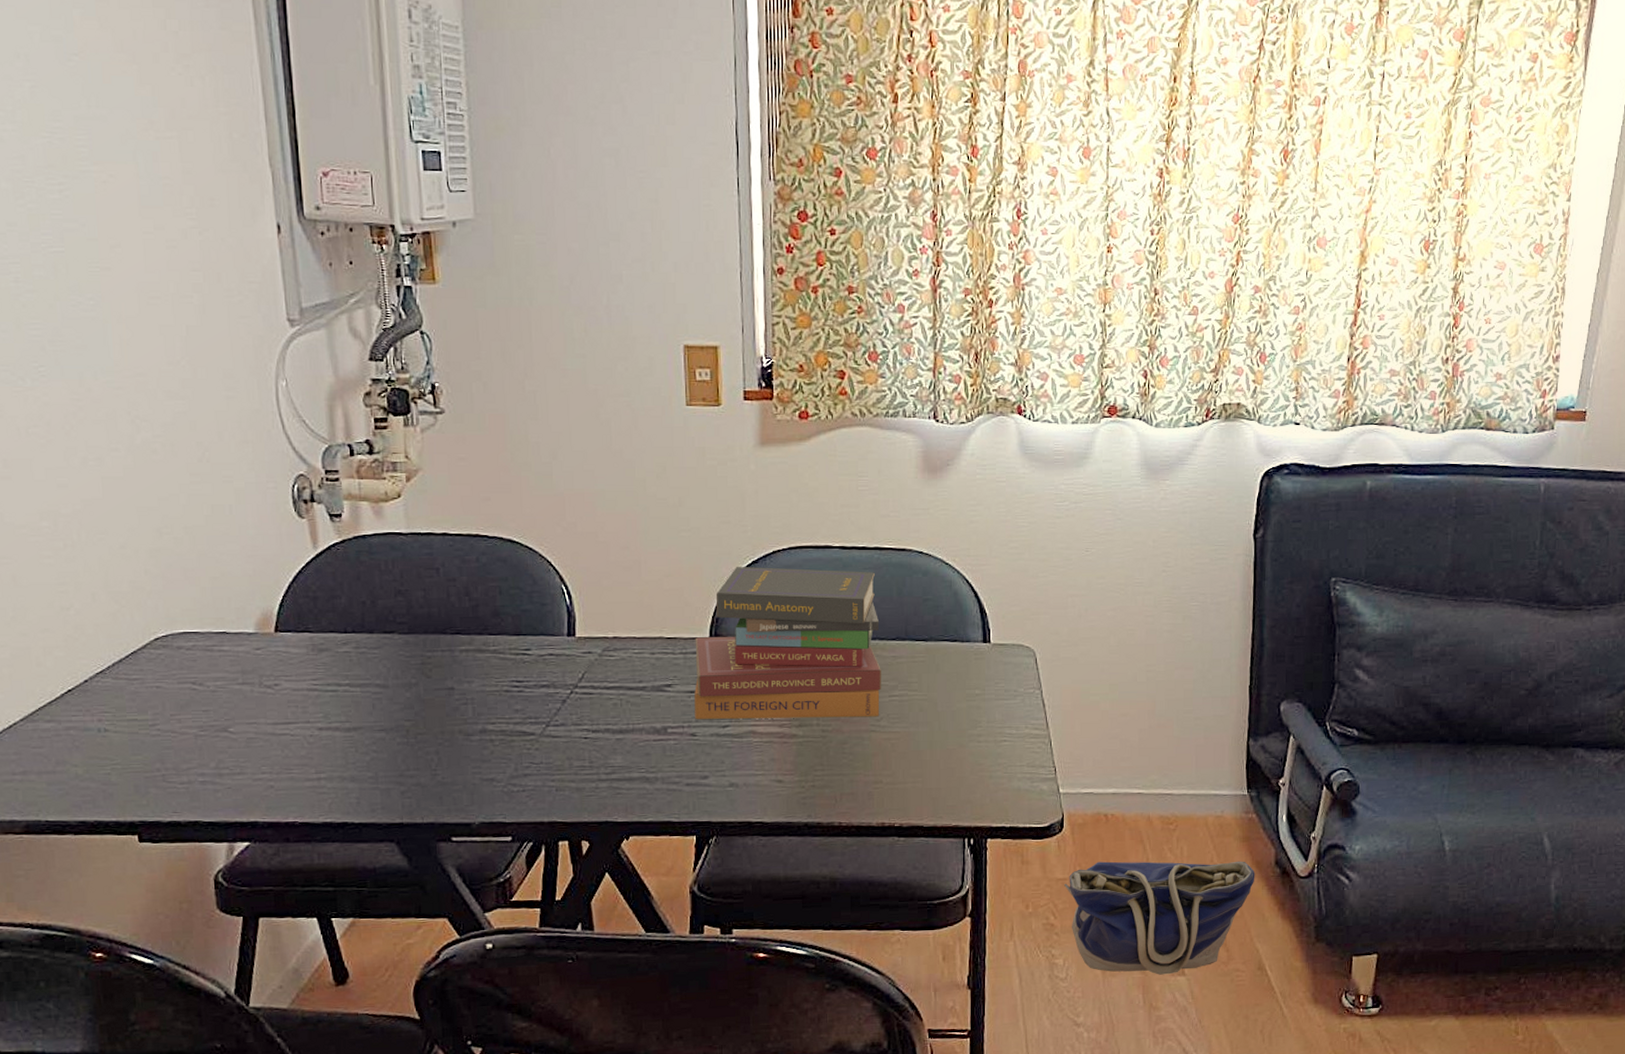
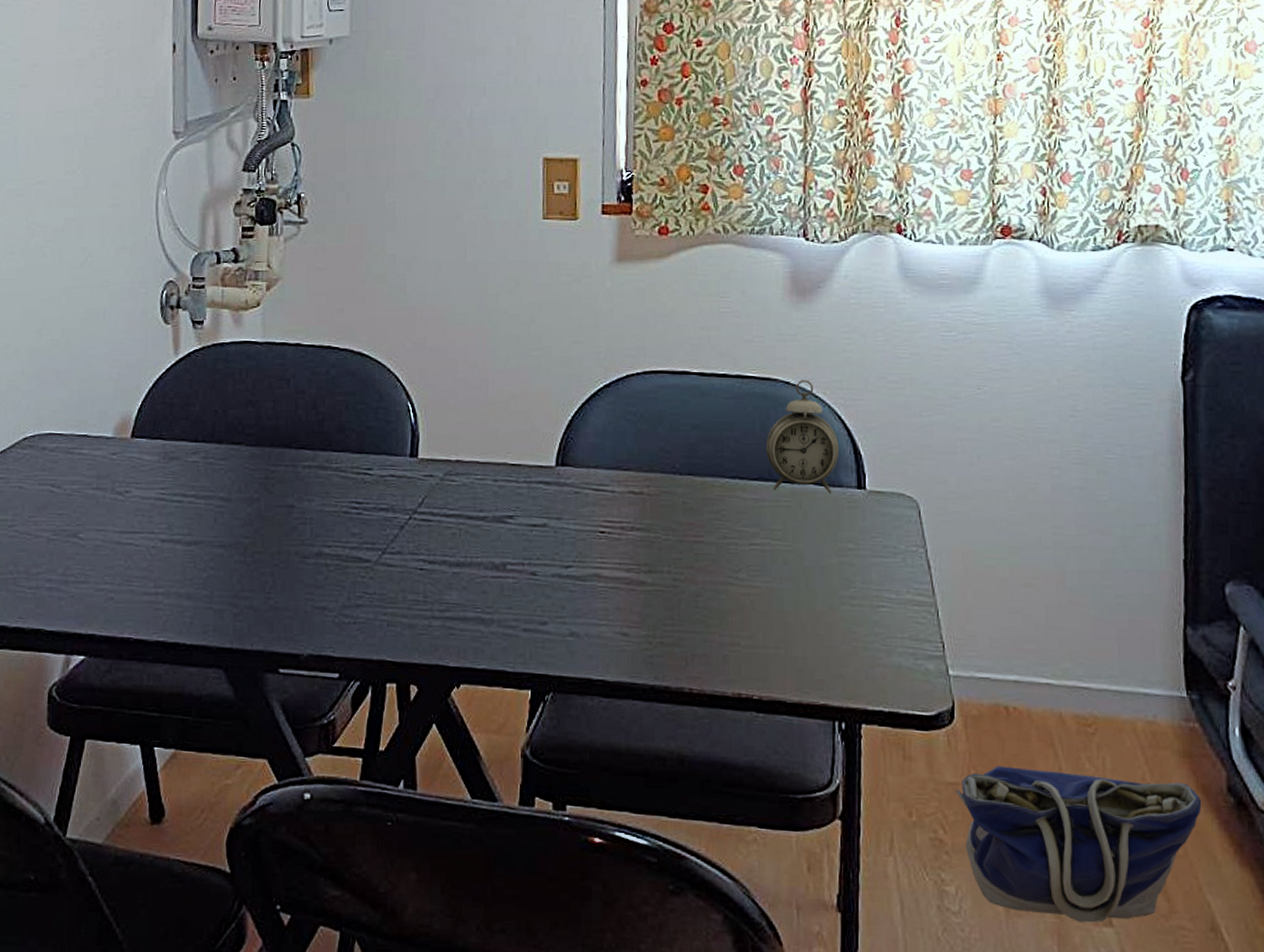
books: present [694,567,881,719] -> none [536,391,741,568]
alarm clock: none [902,549,967,648] -> present [765,379,840,494]

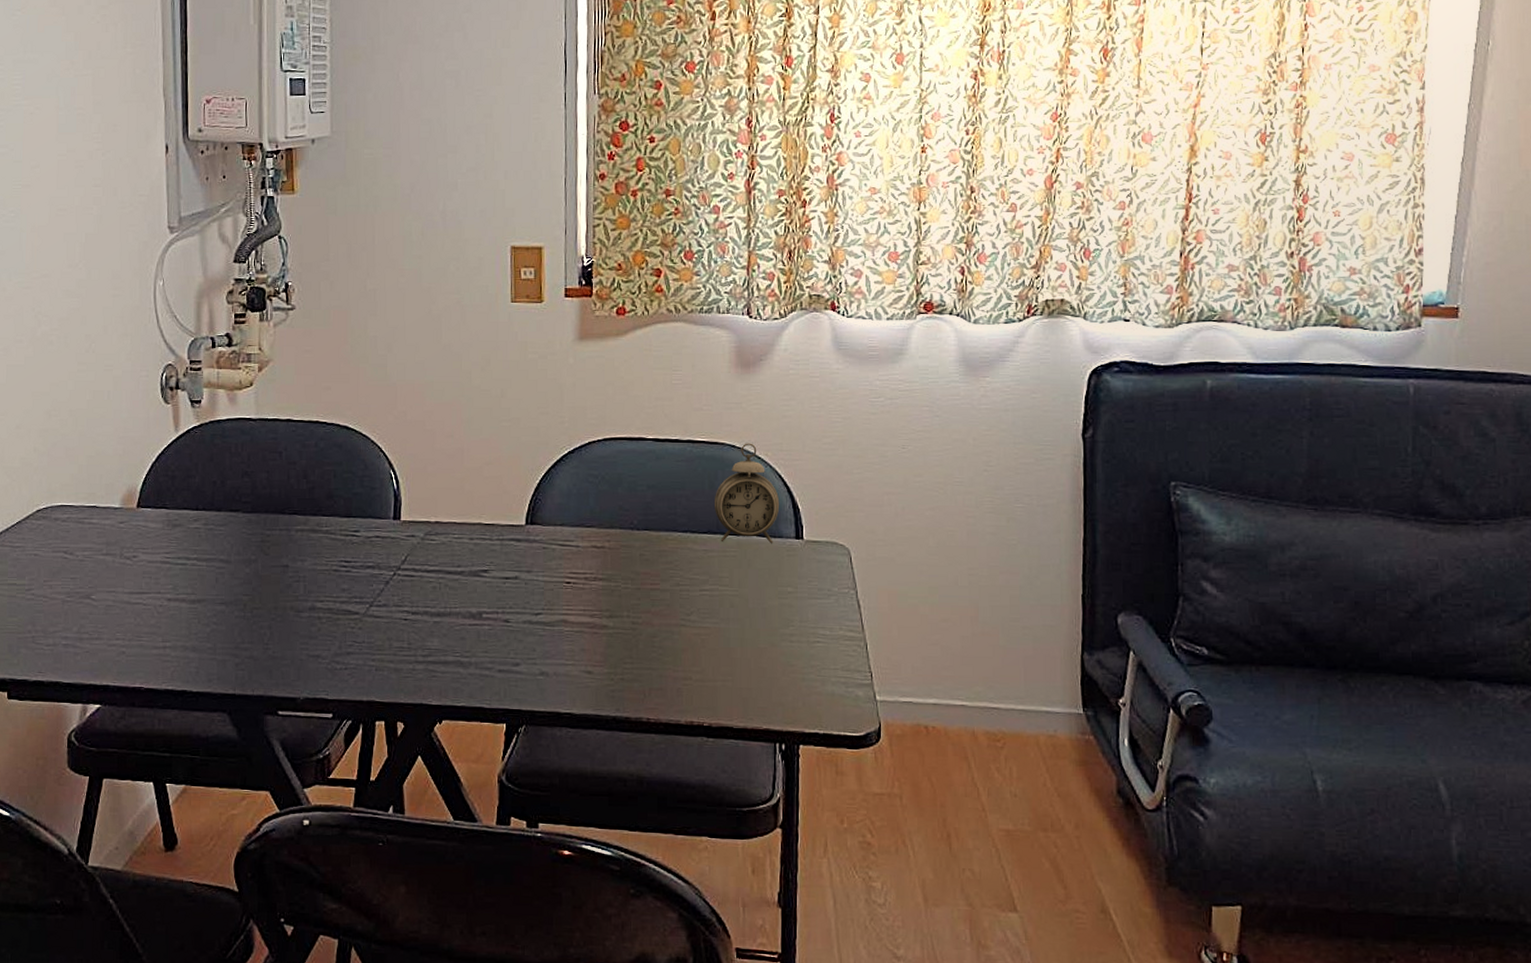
tote bag: present [956,765,1202,923] -> none [882,777,1095,910]

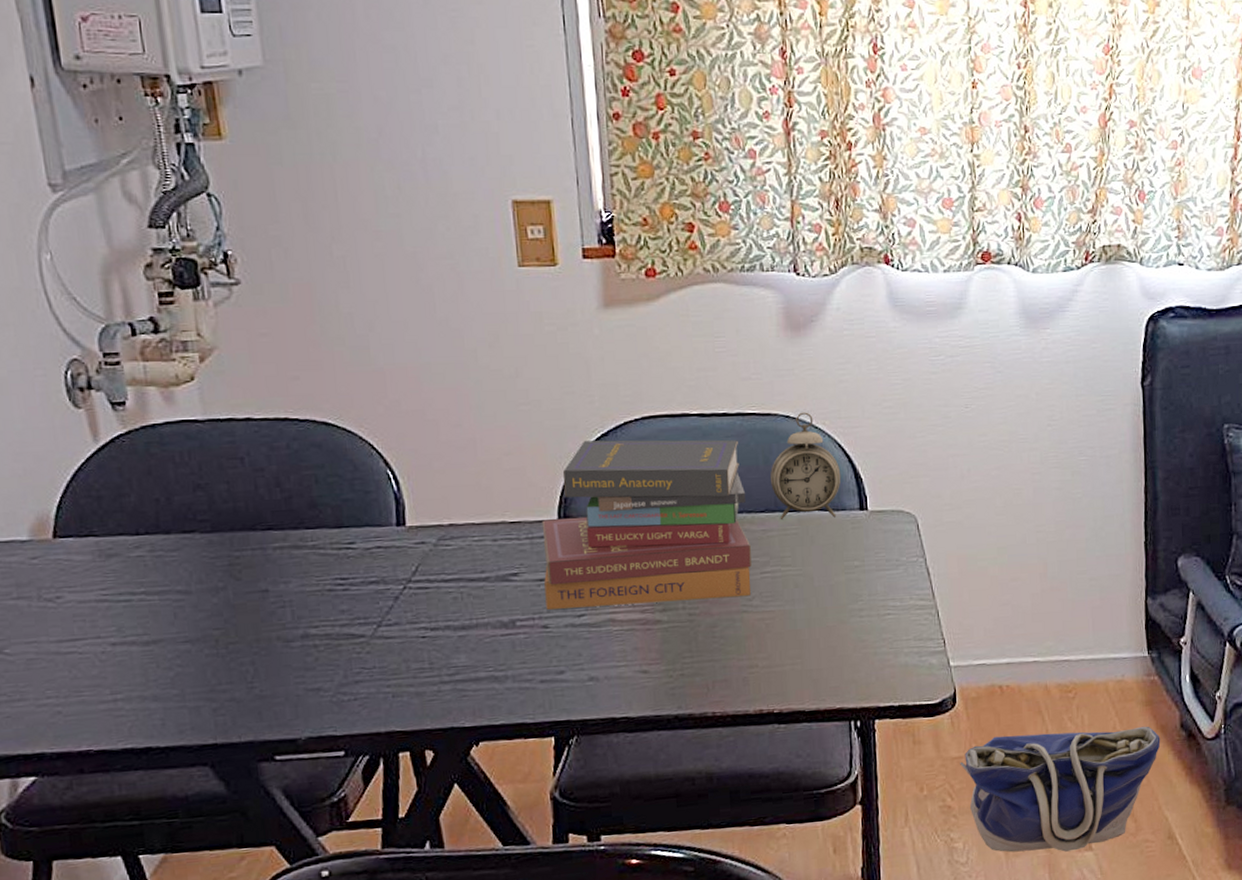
books: none [509,457,692,611] -> present [541,439,752,610]
tote bag: none [882,777,1095,910] -> present [960,726,1161,853]

